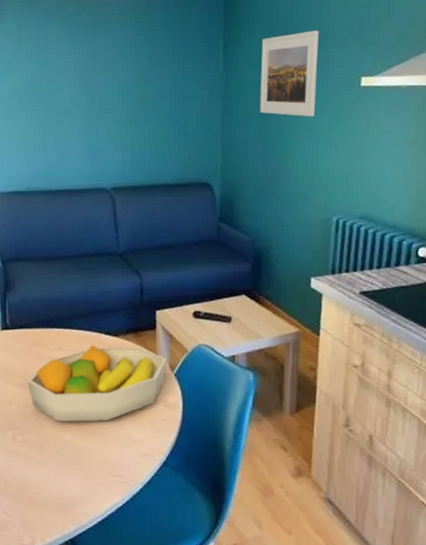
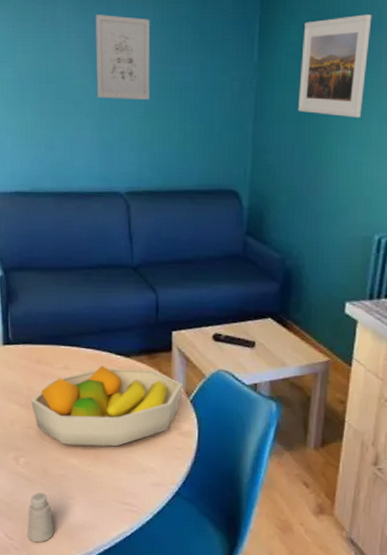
saltshaker: none [24,469,51,518] -> present [27,493,55,543]
wall art: none [81,38,130,108] -> present [95,15,150,100]

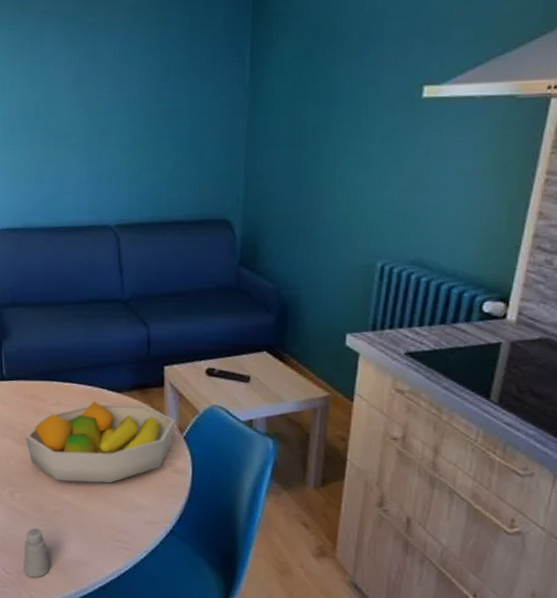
wall art: present [95,15,150,100] -> none [82,45,139,131]
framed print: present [298,14,372,118] -> none [293,26,372,139]

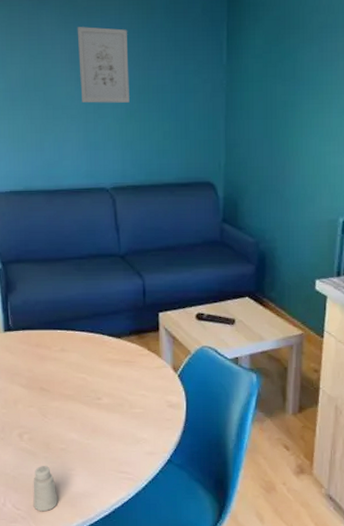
fruit bowl: present [25,400,176,484] -> none [31,346,170,422]
wall art: none [82,45,139,131] -> present [77,27,130,103]

